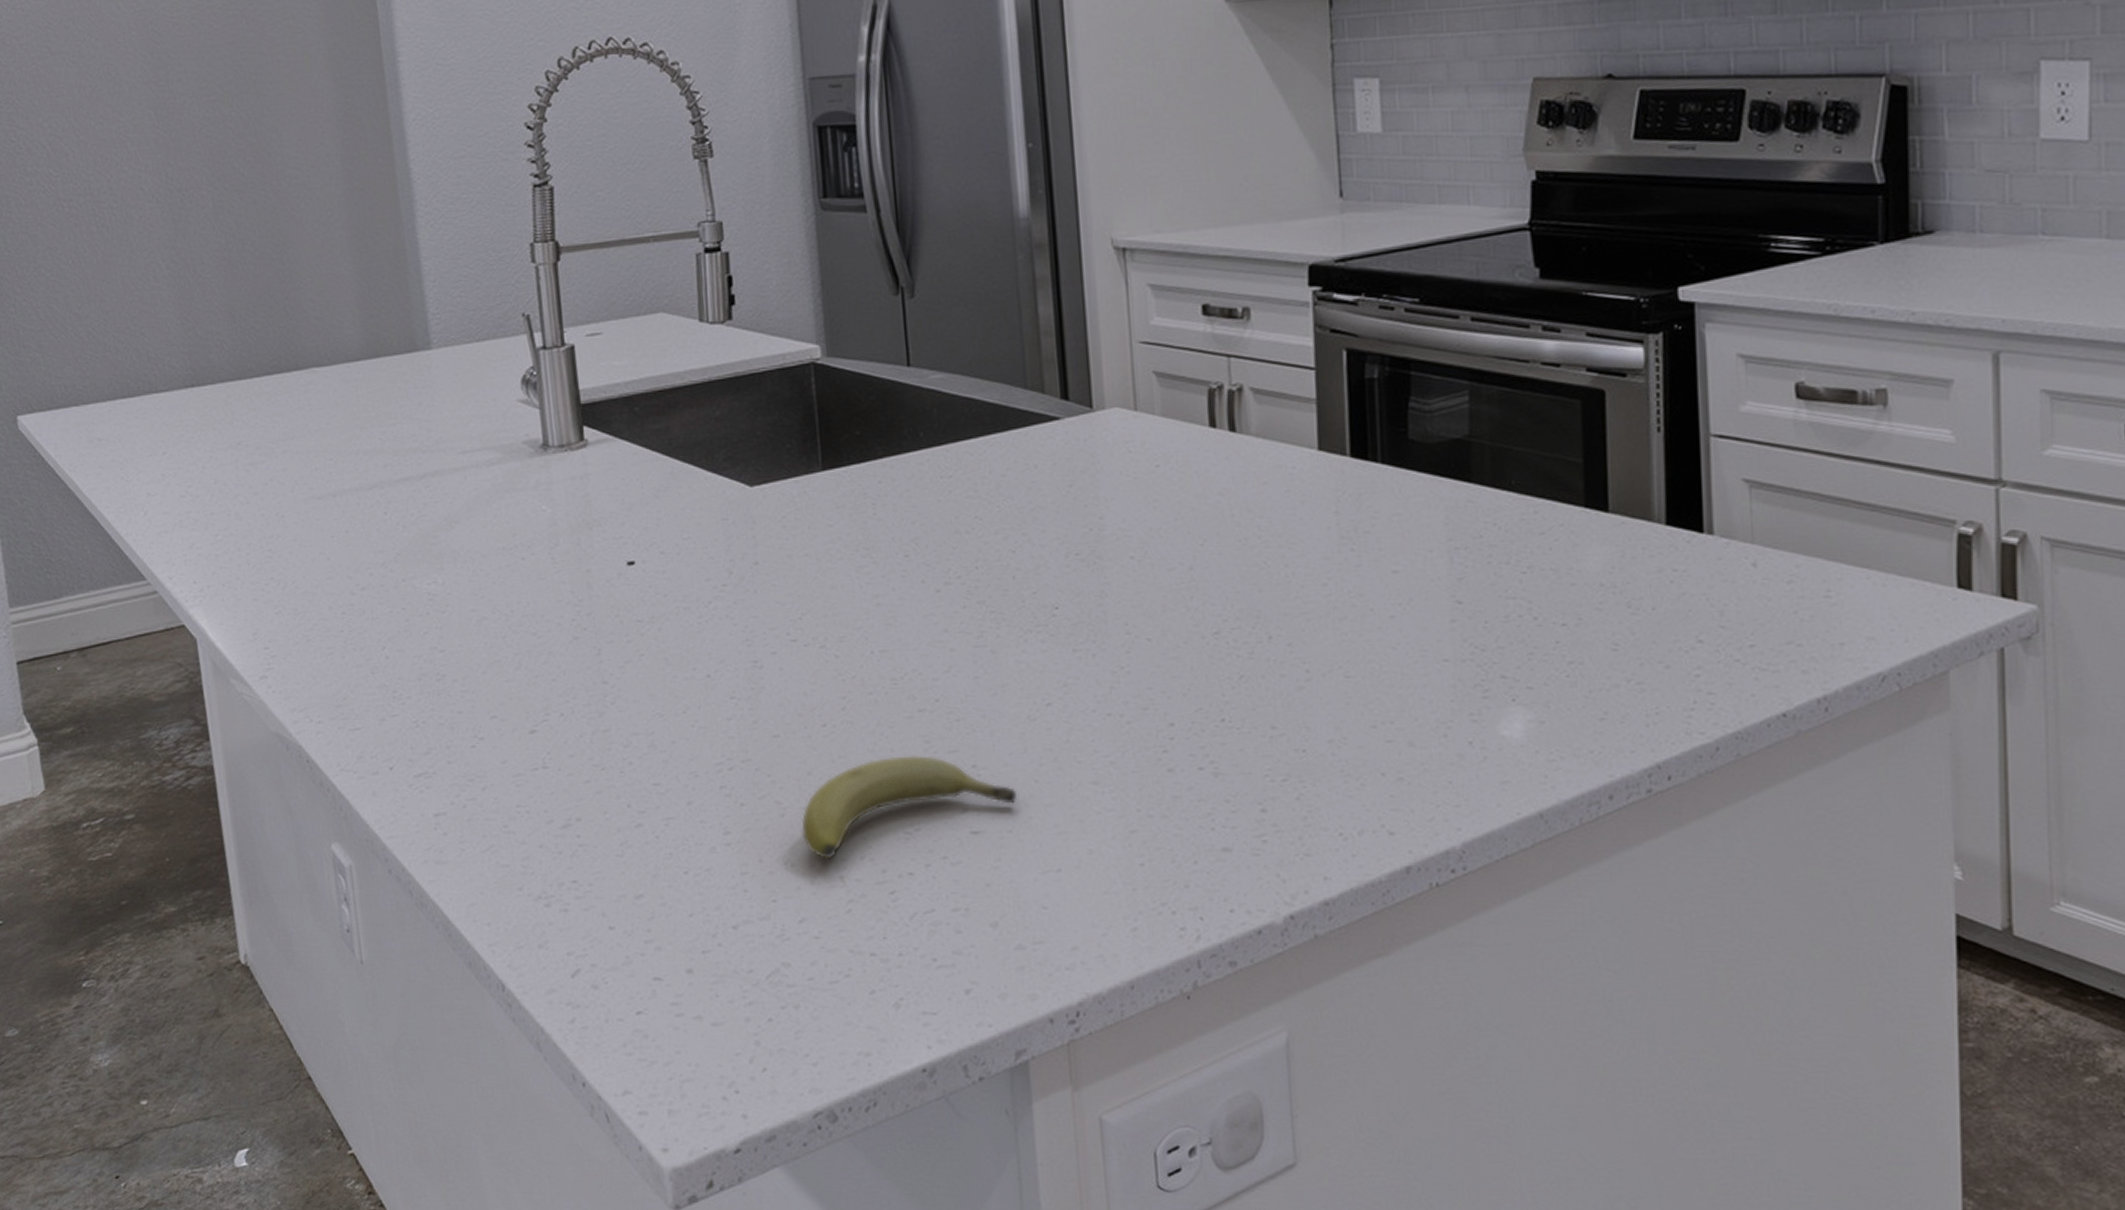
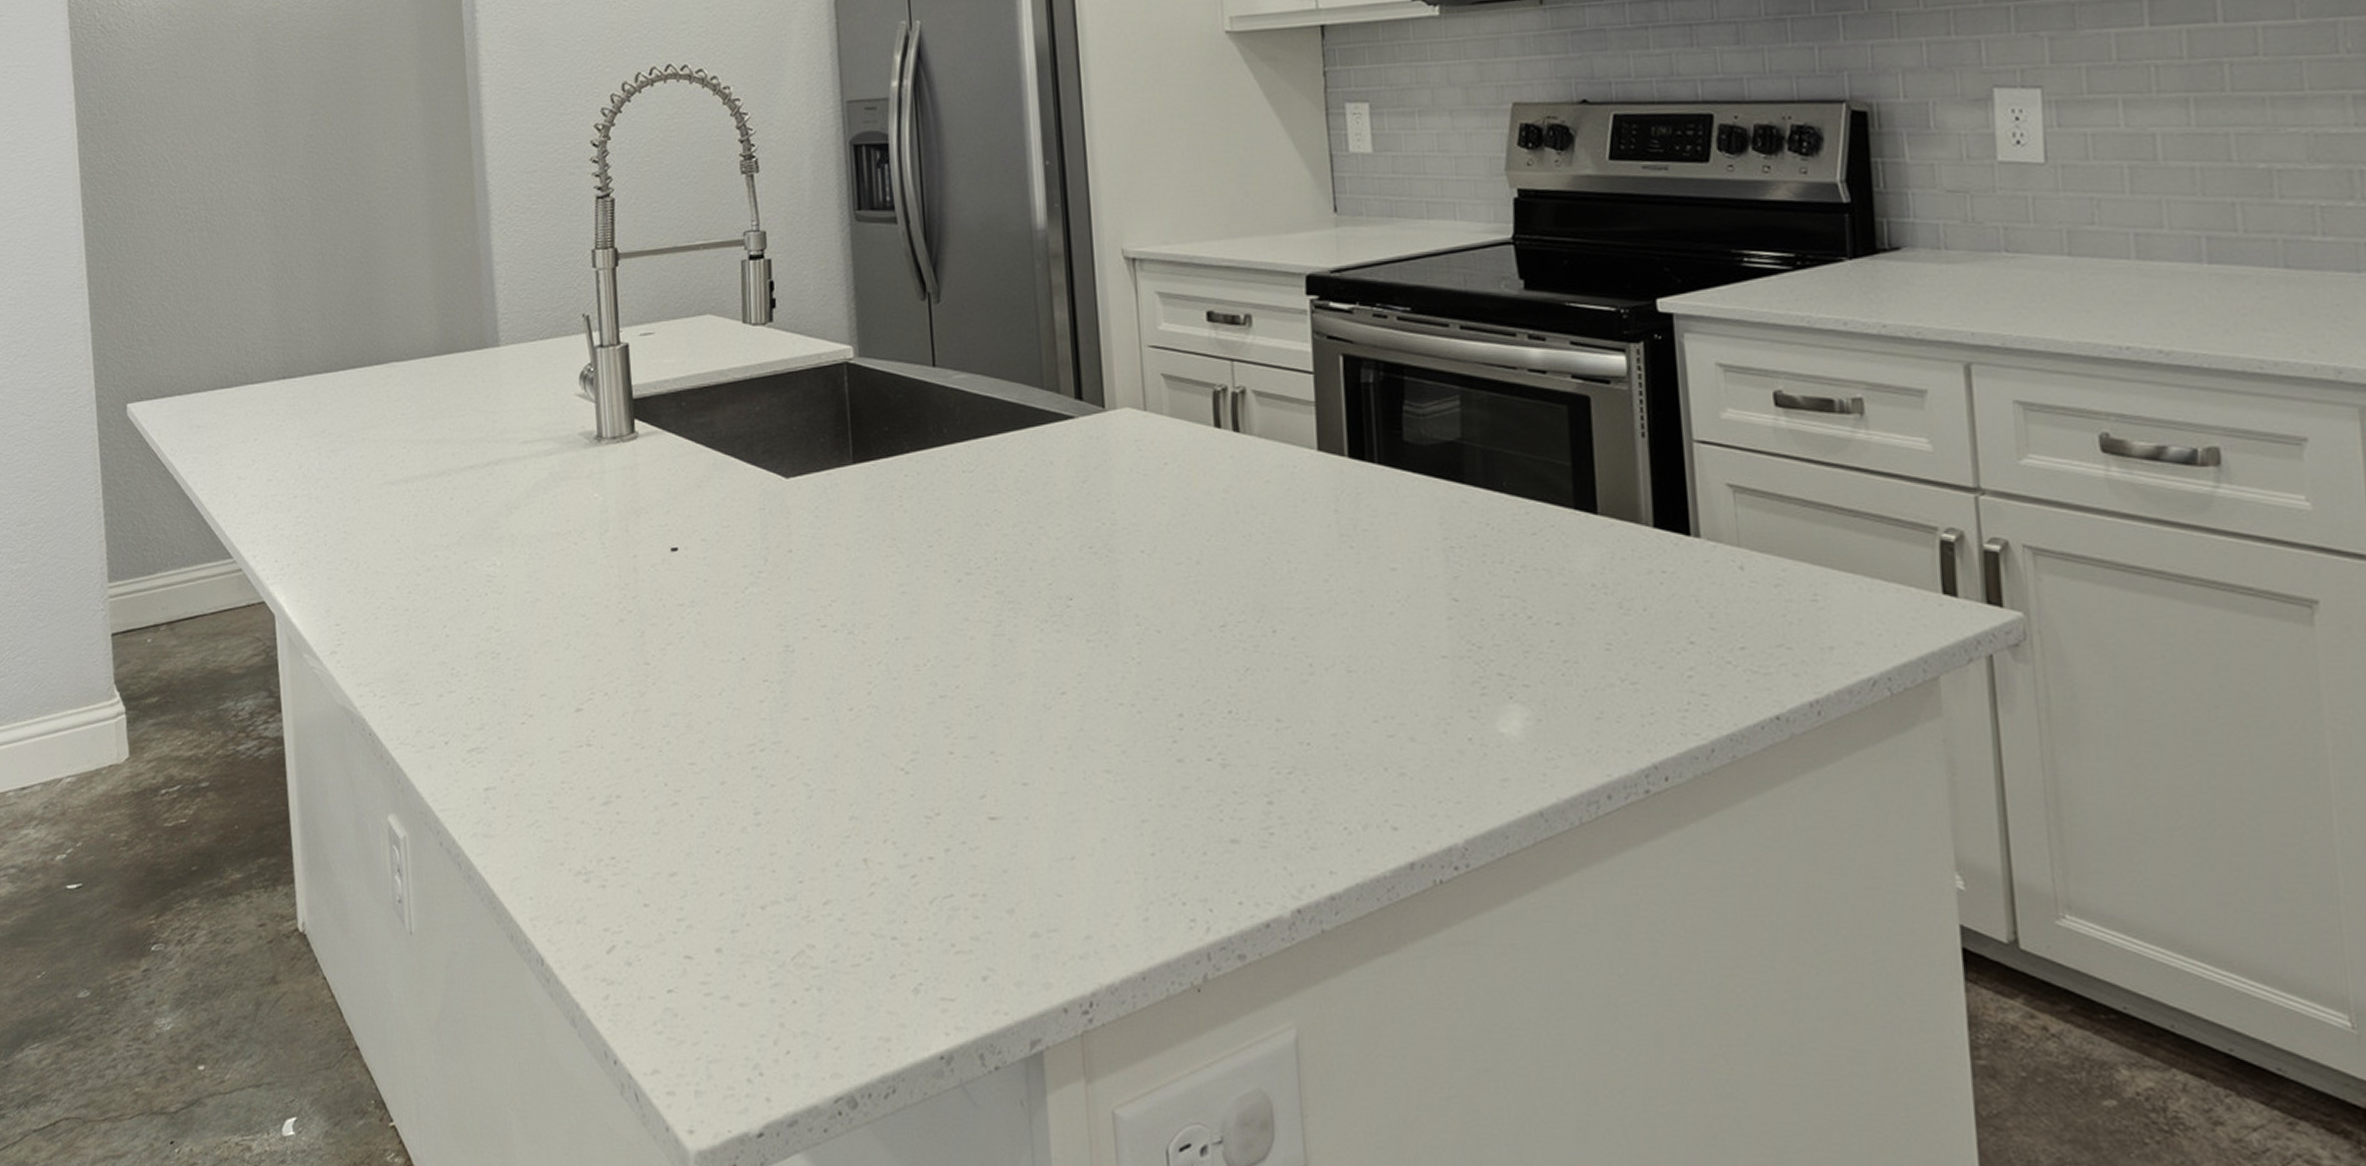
fruit: present [801,755,1018,859] -> none [827,741,1034,841]

